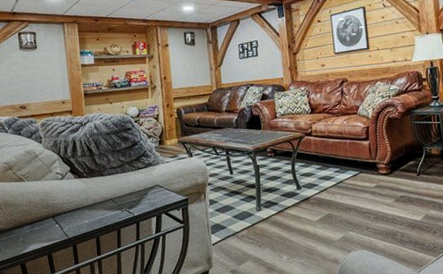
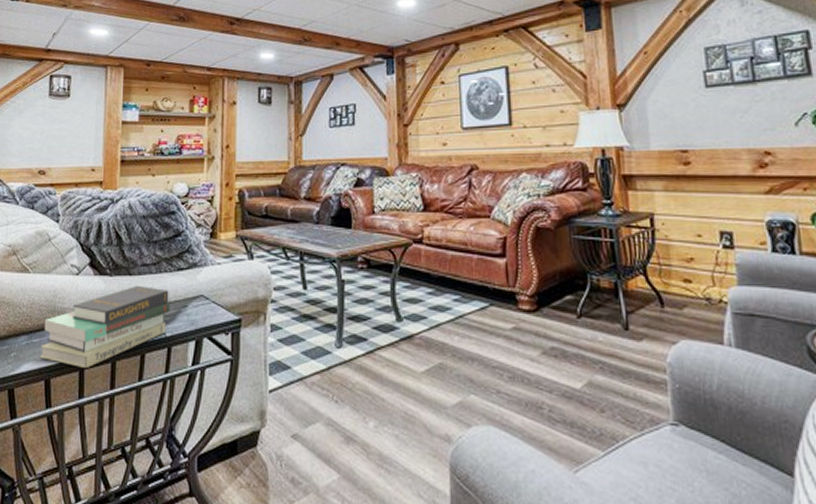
books: none [40,182,135,244] -> present [39,285,170,369]

